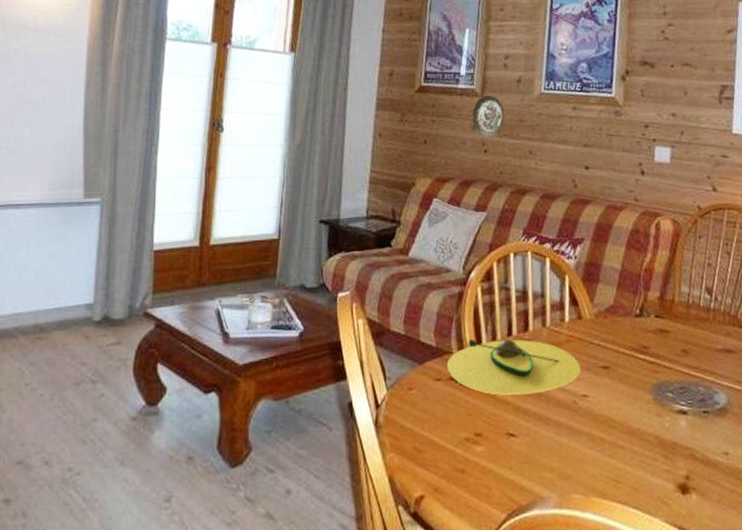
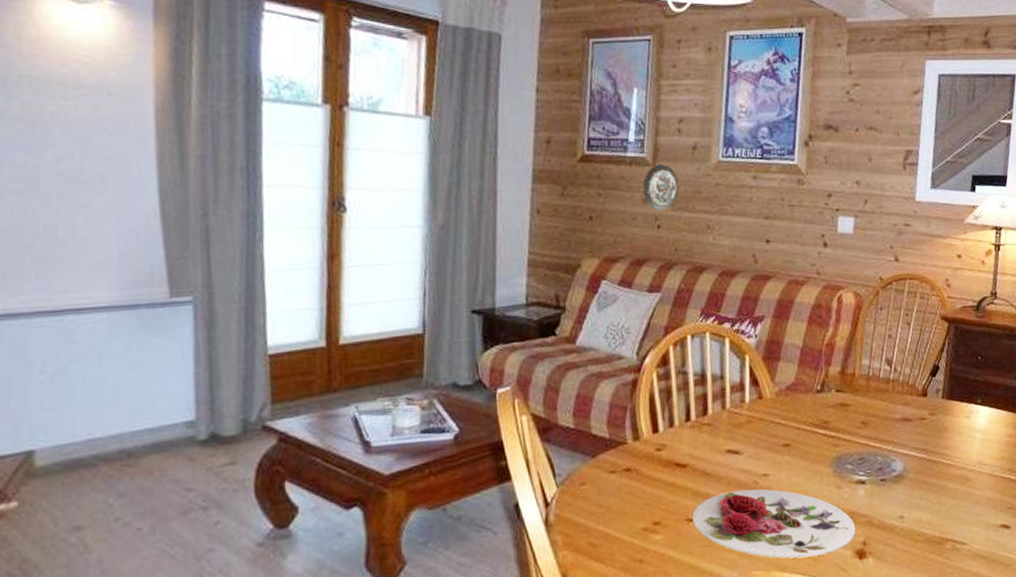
avocado: present [446,339,580,395] -> none [621,424,761,482]
plate: none [513,409,678,486] -> present [692,489,856,559]

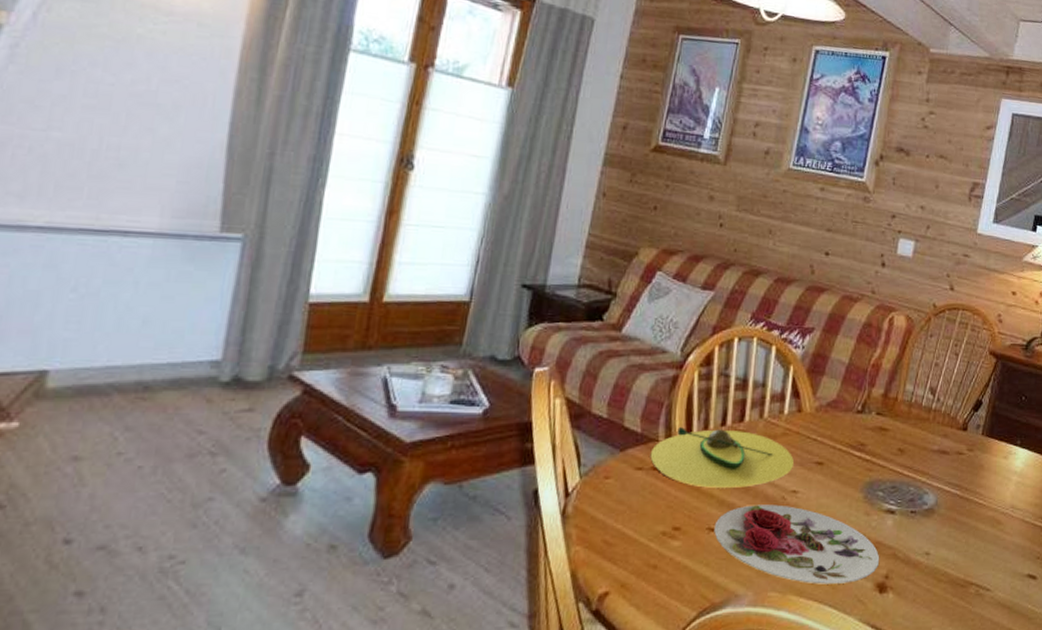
avocado: none [621,424,761,482] -> present [650,427,794,488]
decorative plate: present [643,164,679,210] -> none [710,163,747,210]

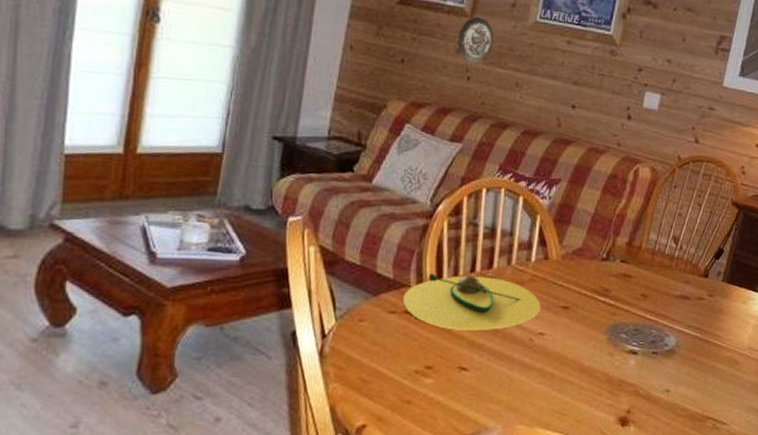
decorative plate: none [710,163,747,210] -> present [457,16,494,63]
plate: present [714,504,880,584] -> none [465,346,623,418]

